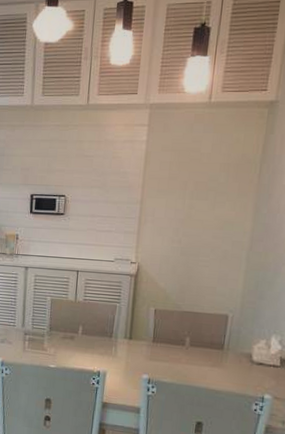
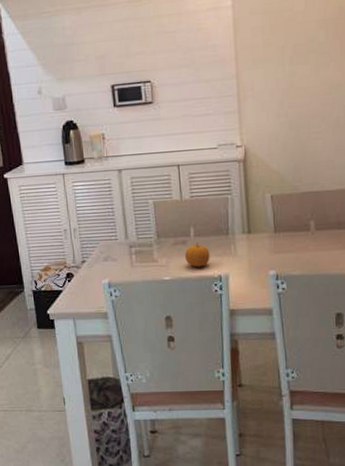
fruit: none [70,339,93,361] -> present [184,242,210,267]

